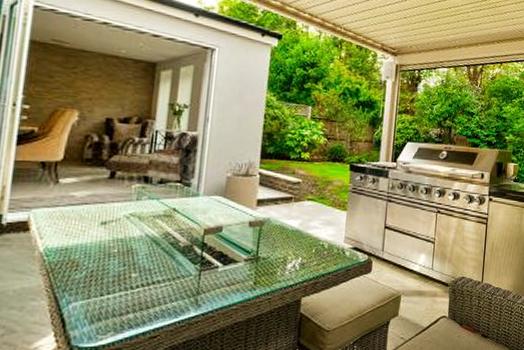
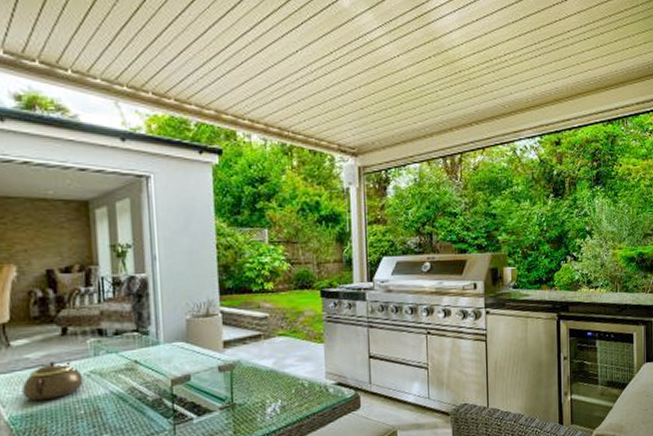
teapot: none [61,200,123,236] -> present [21,361,84,401]

